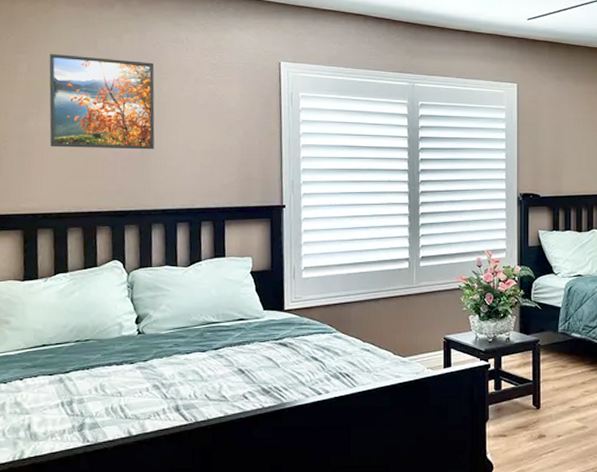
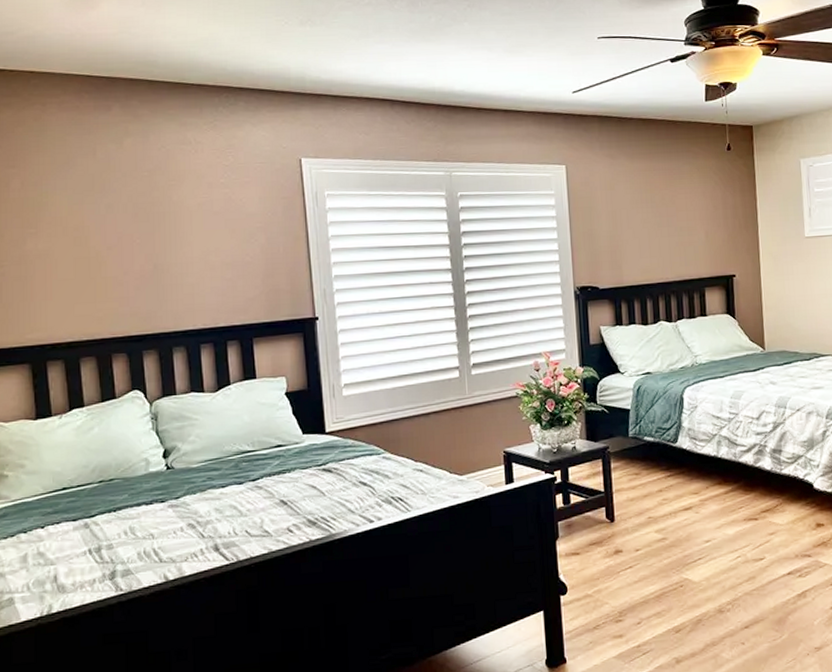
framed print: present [49,53,155,150] -> none [44,165,169,270]

